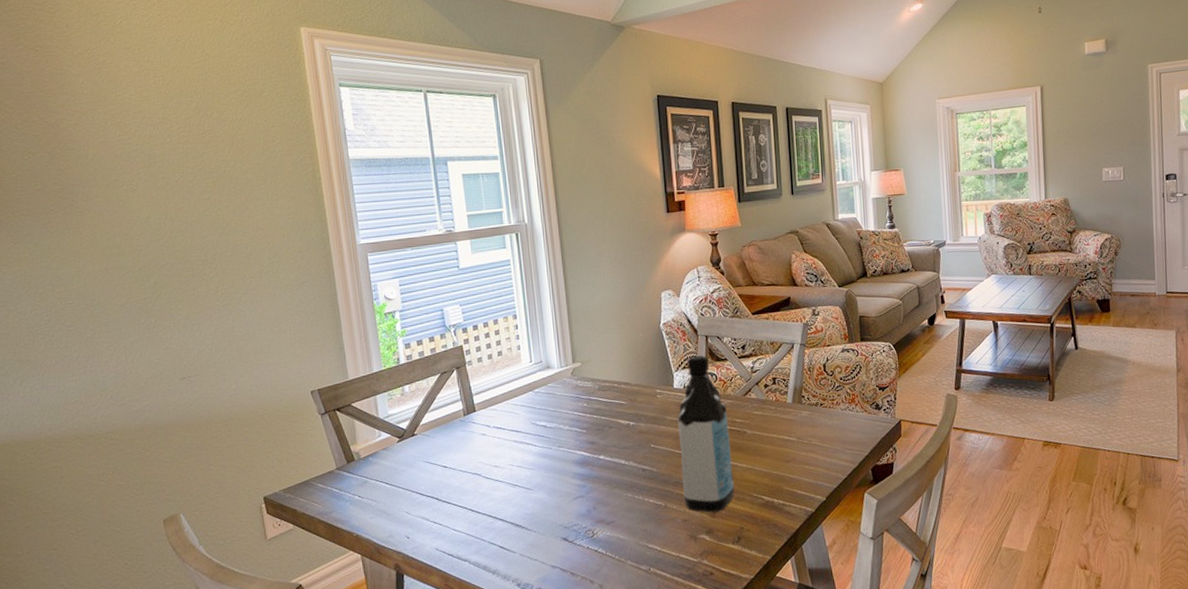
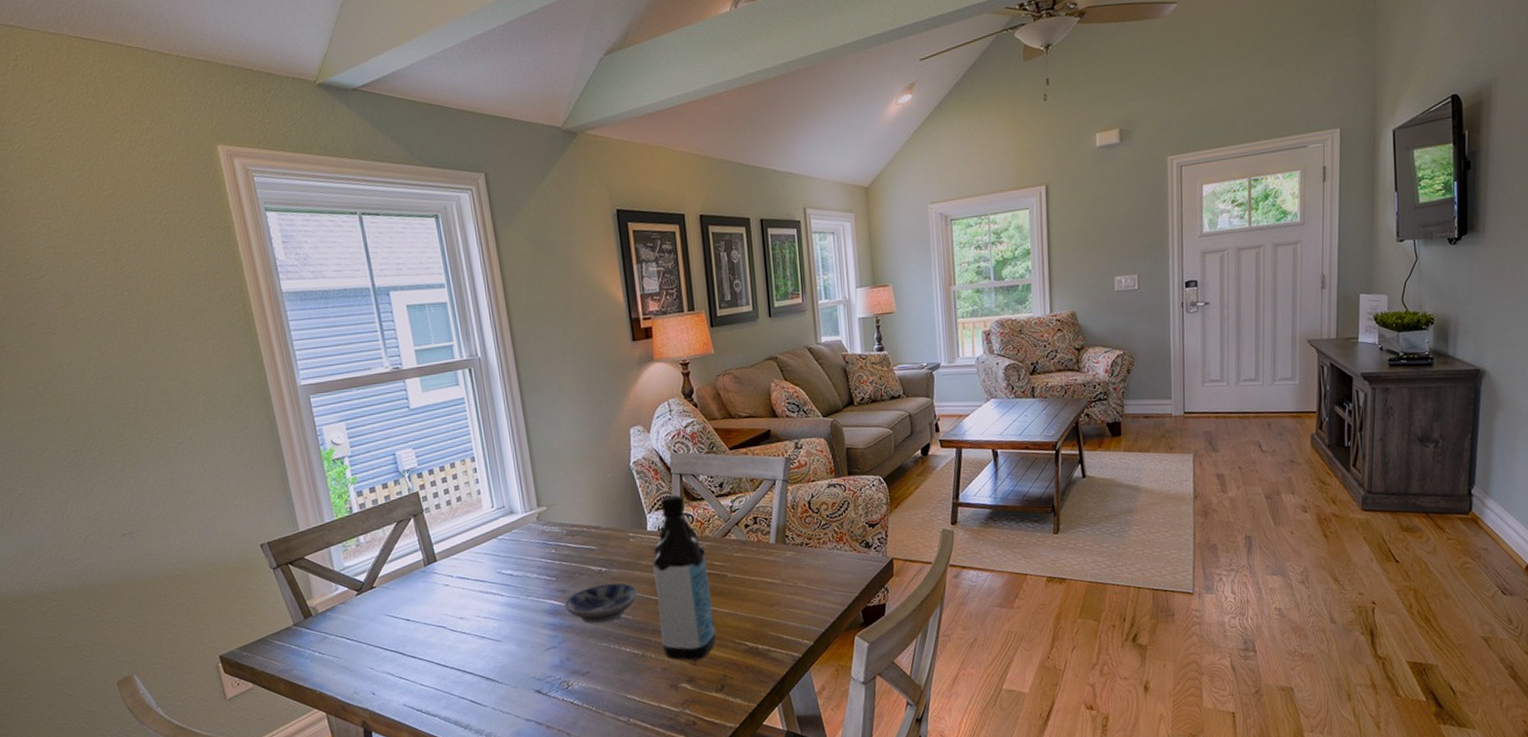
bowl: none [593,436,663,475] -> present [564,582,638,624]

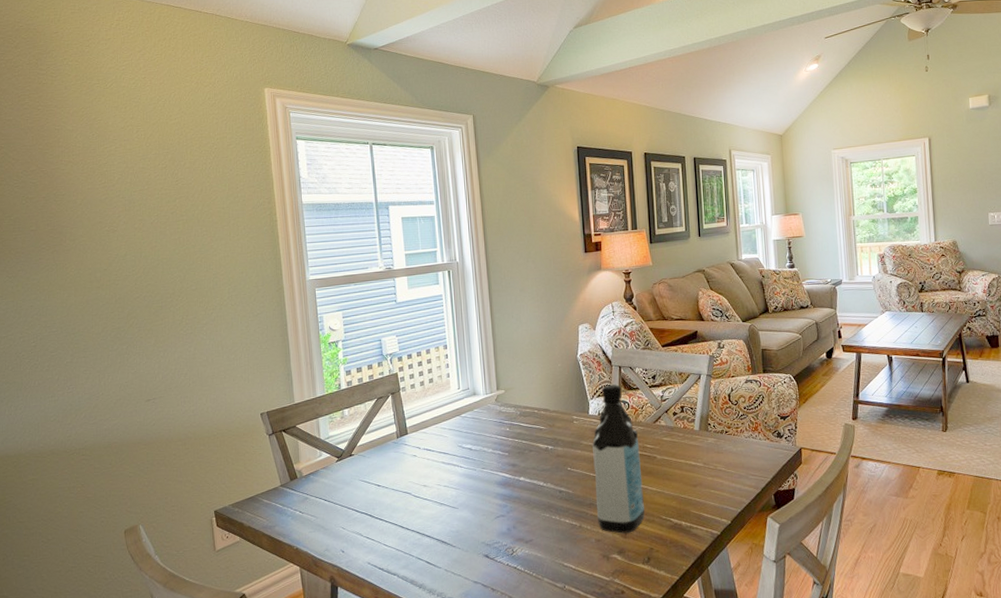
bowl: present [564,582,638,624] -> none [514,460,578,496]

